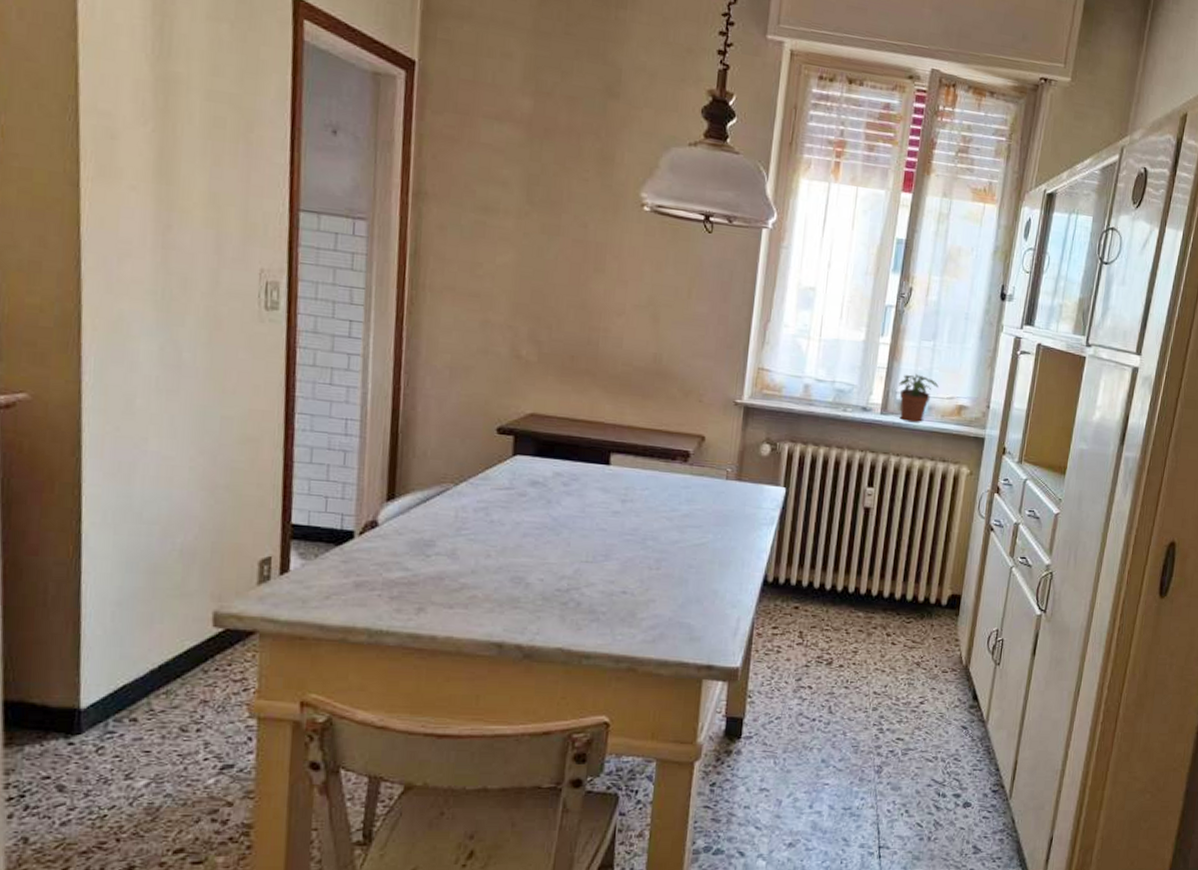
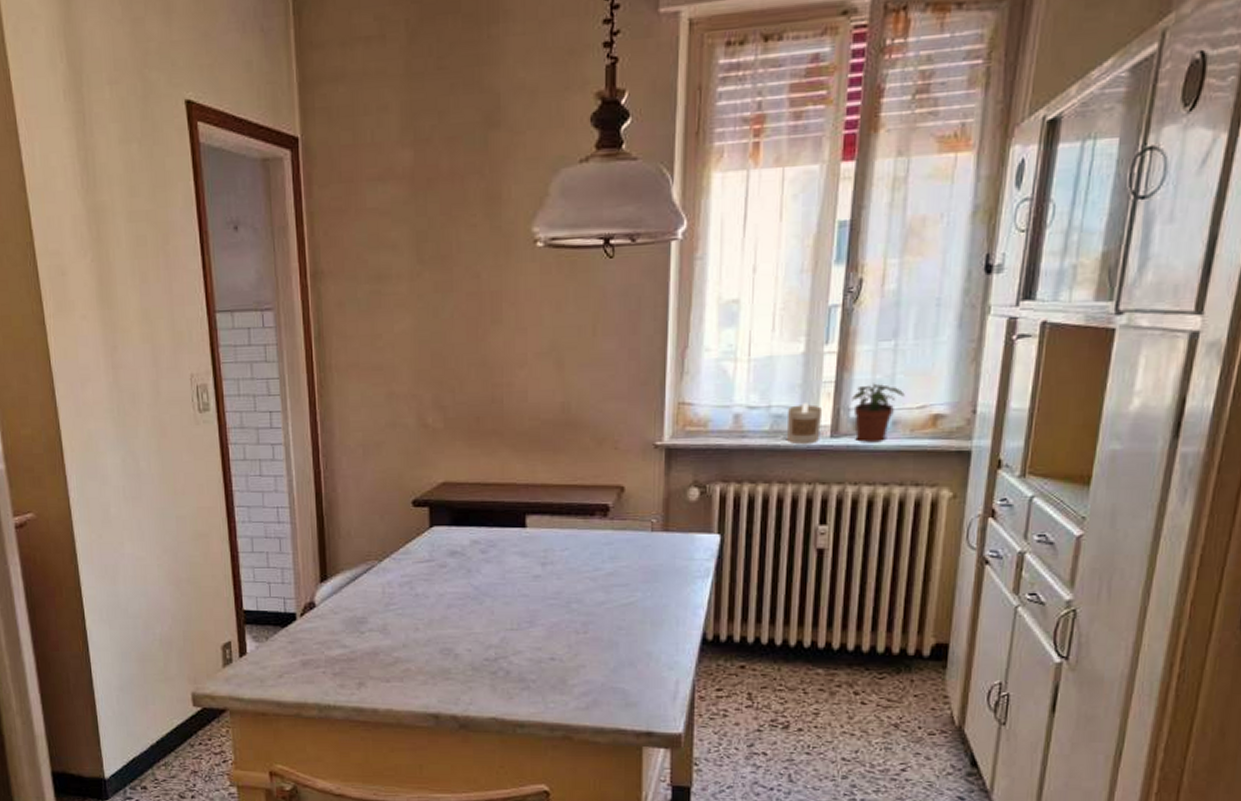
candle: none [845,382,876,418] -> present [786,403,823,445]

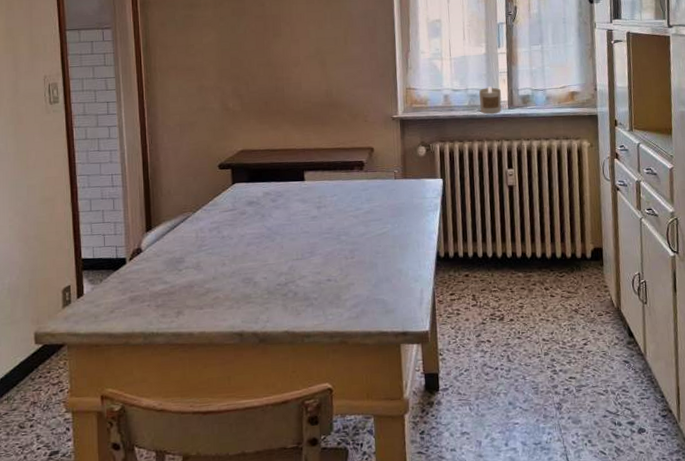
potted plant: present [852,383,905,443] -> none [519,72,552,112]

